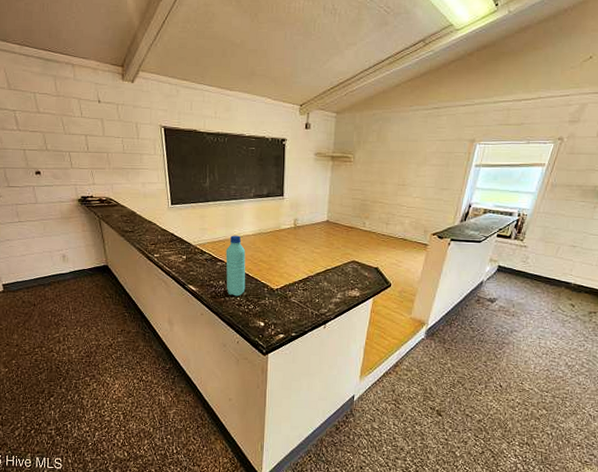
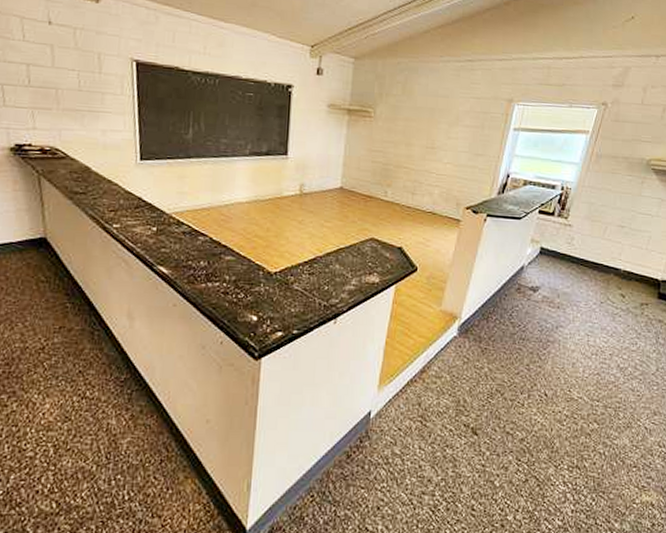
water bottle: present [225,235,246,297] -> none [209,202,237,282]

